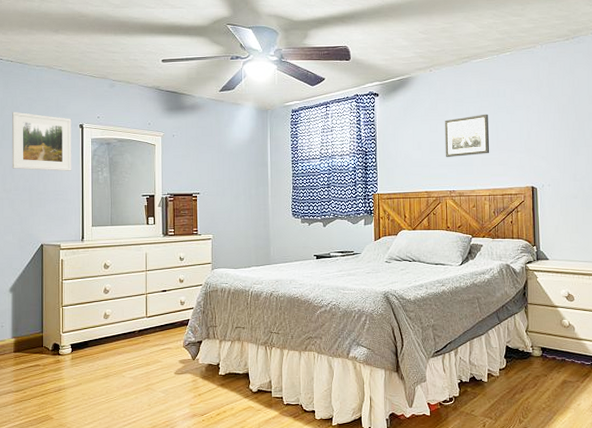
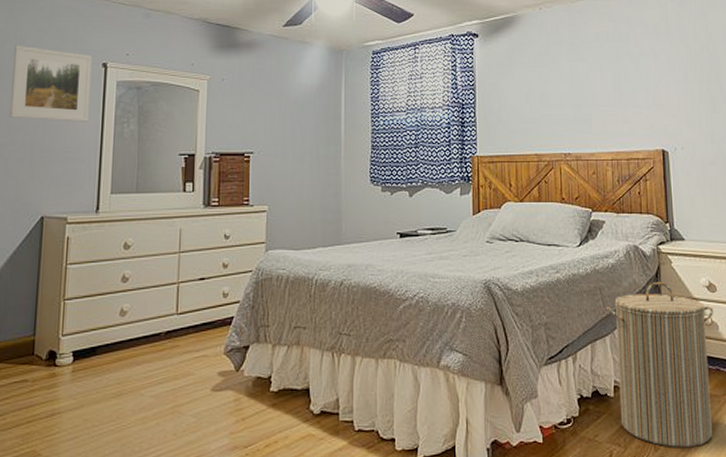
wall art: present [444,114,490,157] -> none [557,61,612,112]
laundry hamper: none [482,292,572,420] -> present [605,281,714,447]

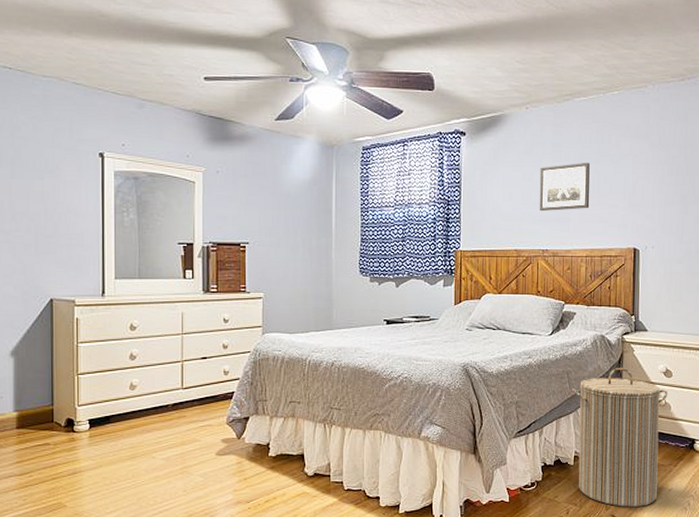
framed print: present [9,45,93,122] -> none [11,132,90,210]
wall art: none [557,61,612,112] -> present [539,162,590,211]

